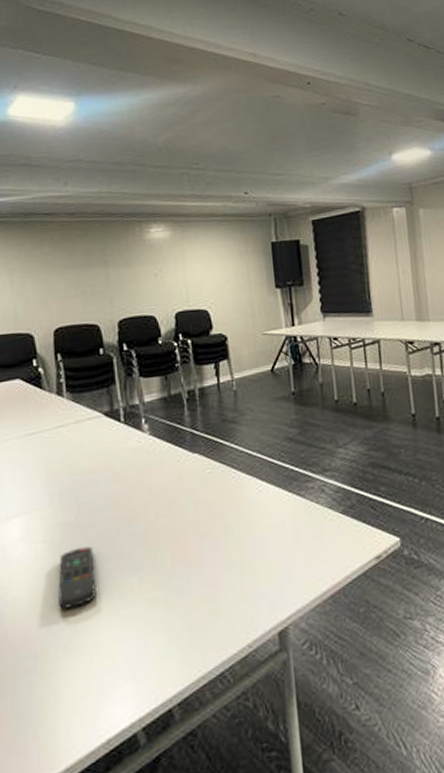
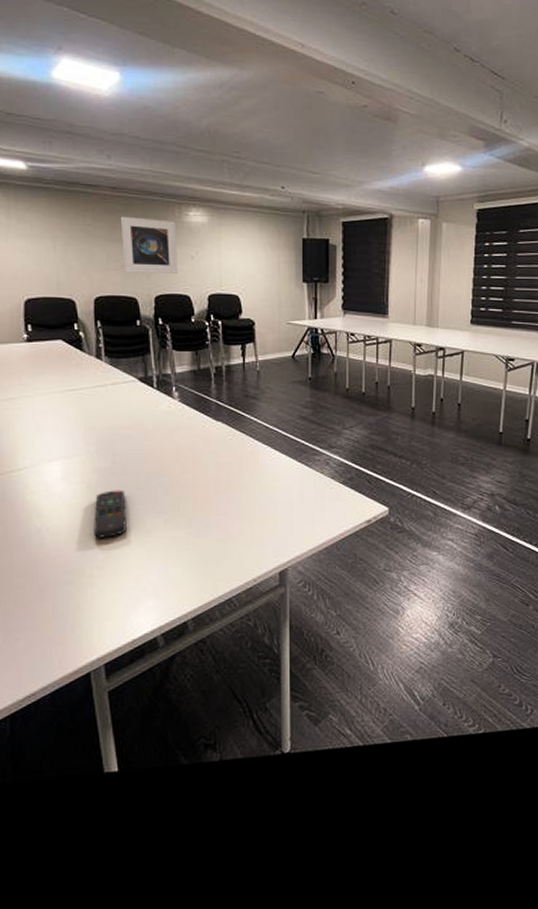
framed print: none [79,240,141,299] -> present [120,216,177,274]

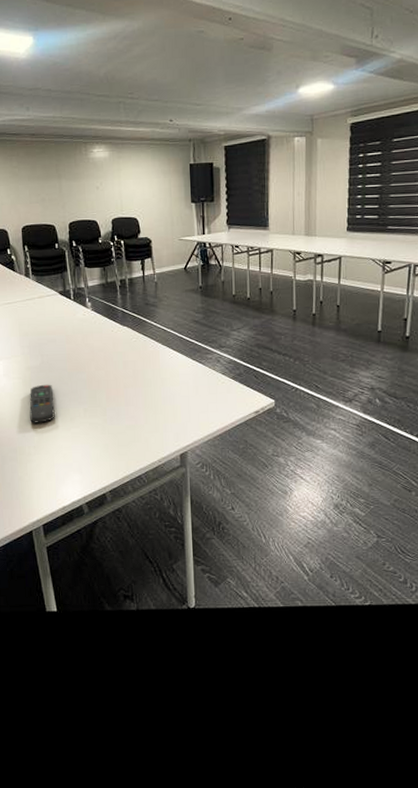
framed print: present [120,216,177,274] -> none [38,157,86,204]

